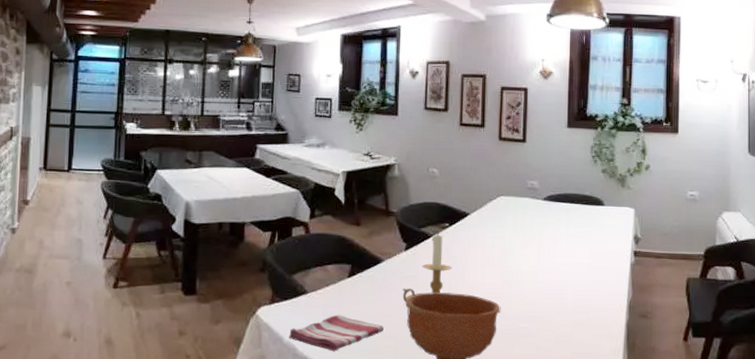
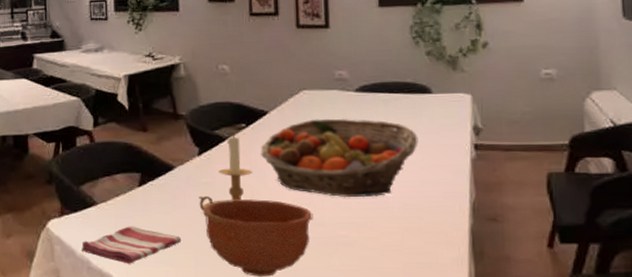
fruit basket: none [460,222,591,294] -> present [260,118,419,198]

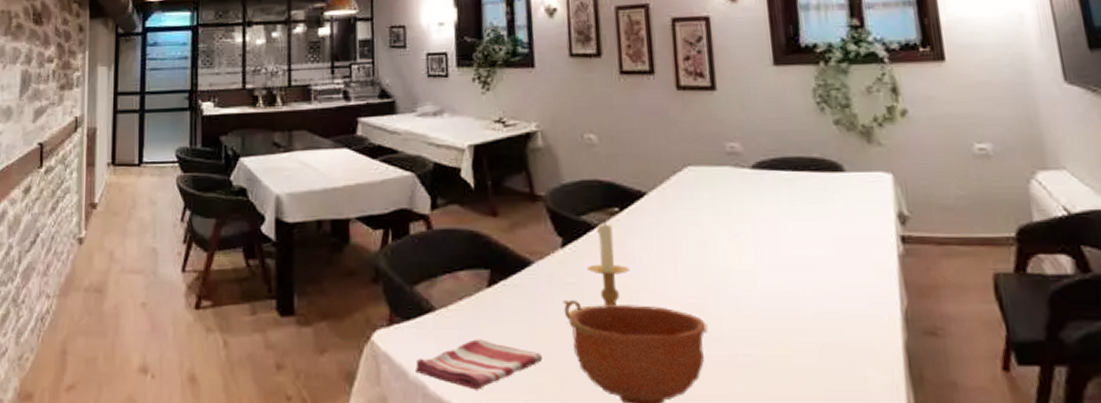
fruit basket: present [260,118,419,198] -> none [638,201,833,304]

